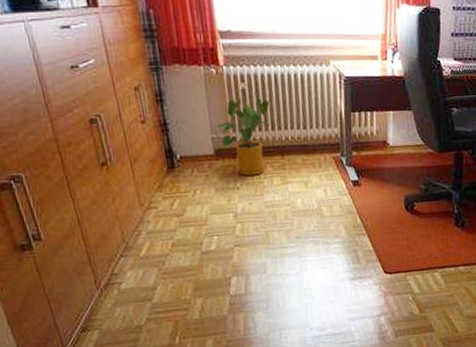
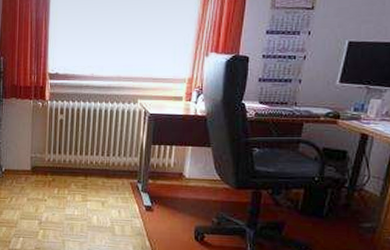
house plant: present [216,97,270,176] -> none [35,127,81,191]

